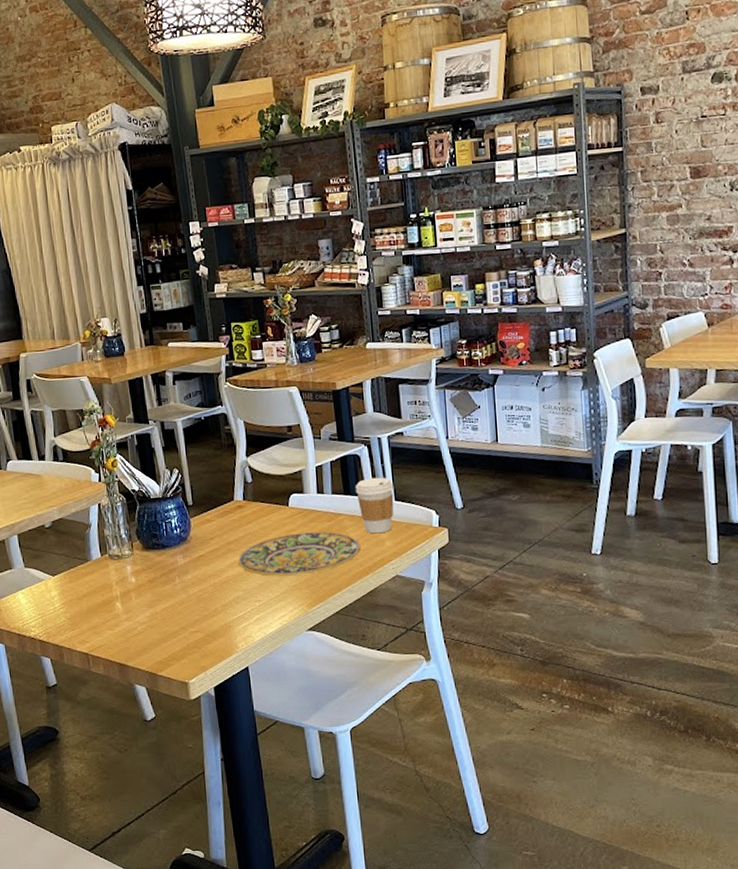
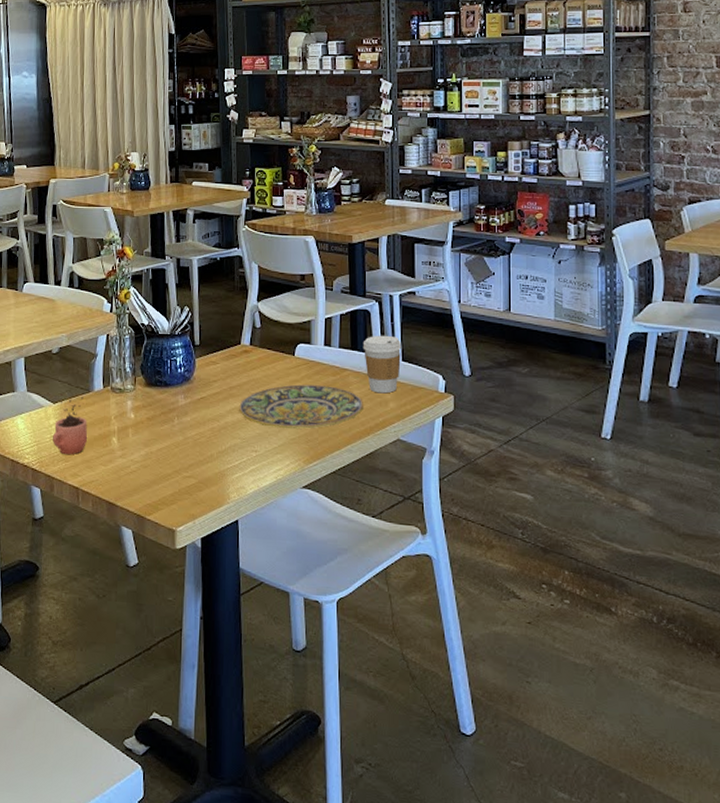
cocoa: none [56,565,92,624] -> present [53,393,88,455]

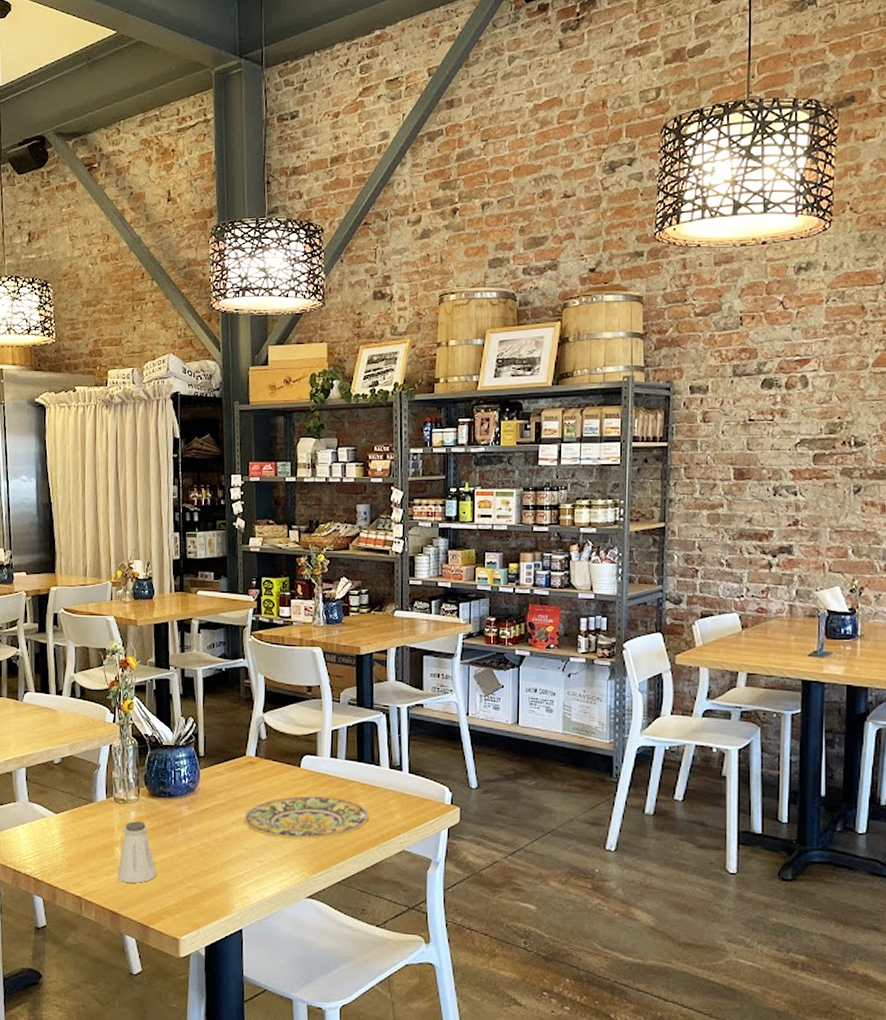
cocoa: present [53,393,88,455] -> none [55,804,91,865]
saltshaker: none [114,410,154,473] -> present [117,821,157,883]
coffee cup: present [362,335,402,394] -> none [369,747,409,805]

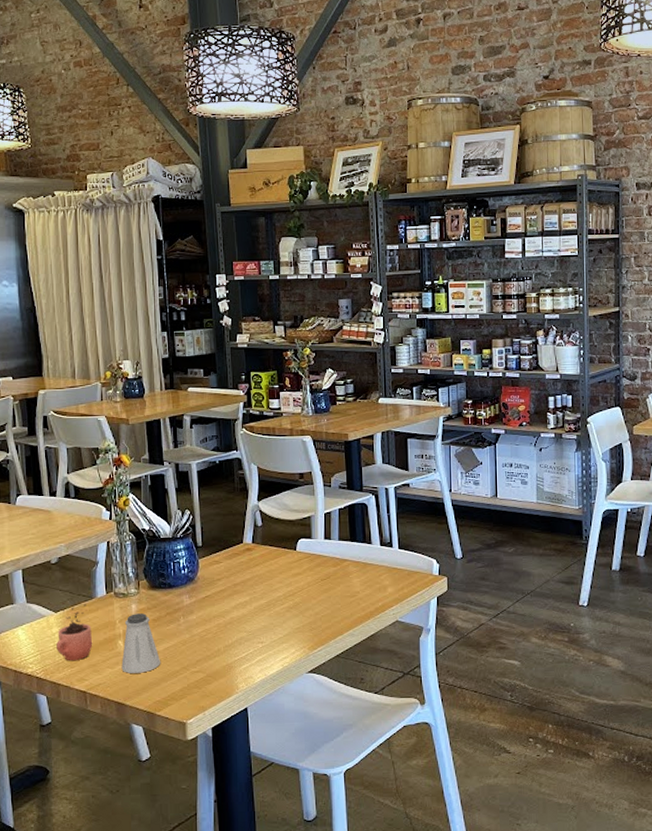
cocoa: none [55,804,91,865] -> present [56,602,93,661]
plate: present [244,796,369,840] -> none [244,576,363,620]

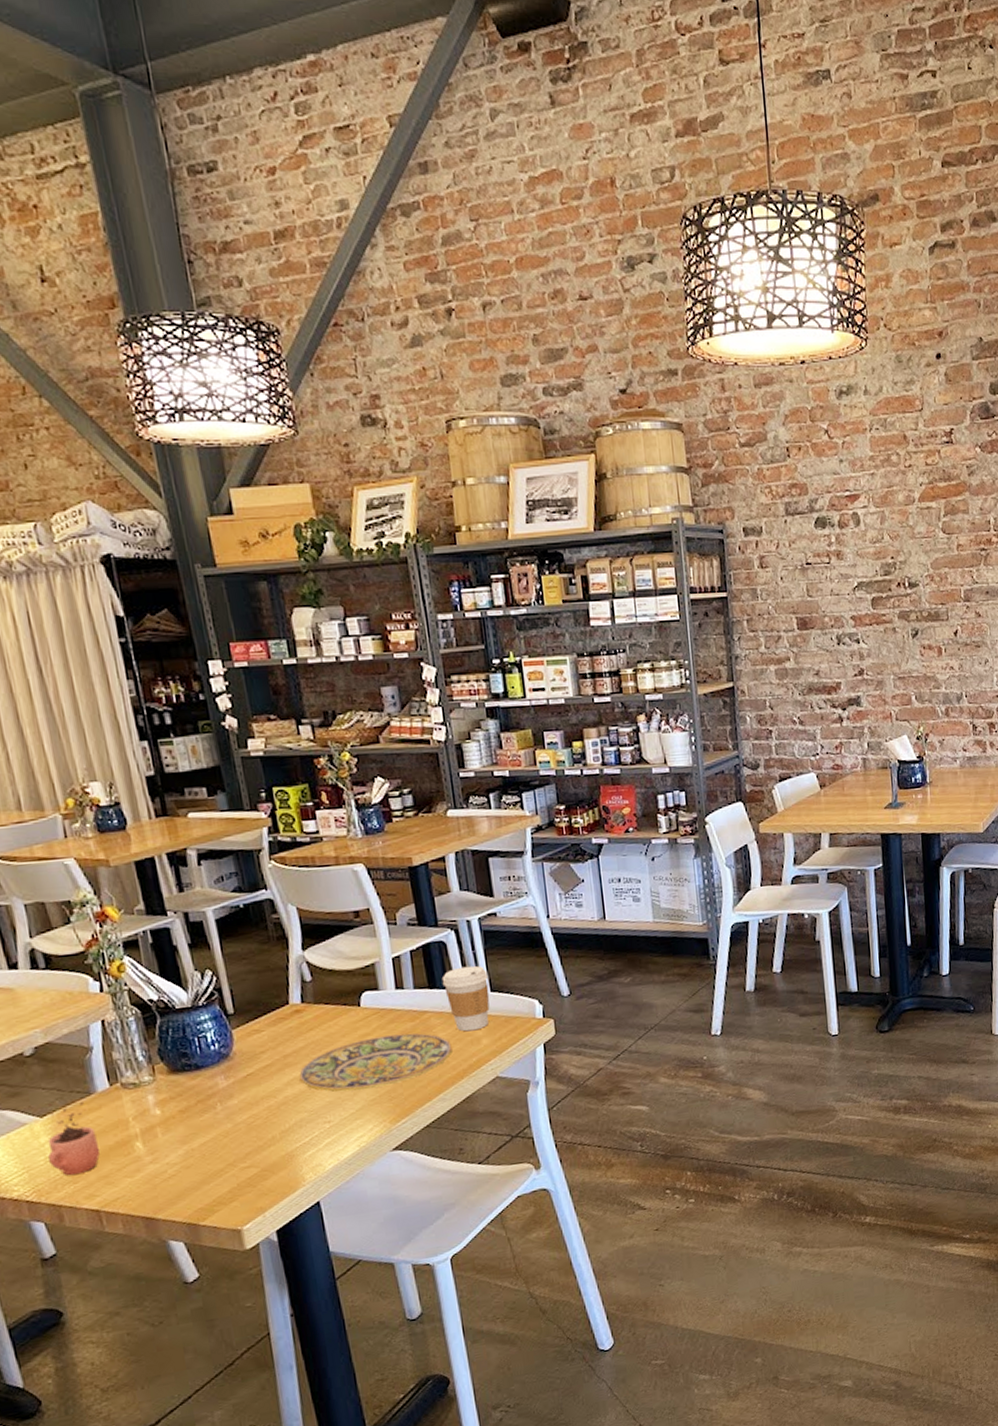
saltshaker: present [121,613,161,673] -> none [141,1104,199,1181]
plate: none [244,576,363,620] -> present [299,1033,453,1092]
coffee cup: none [361,525,398,580] -> present [441,965,490,1032]

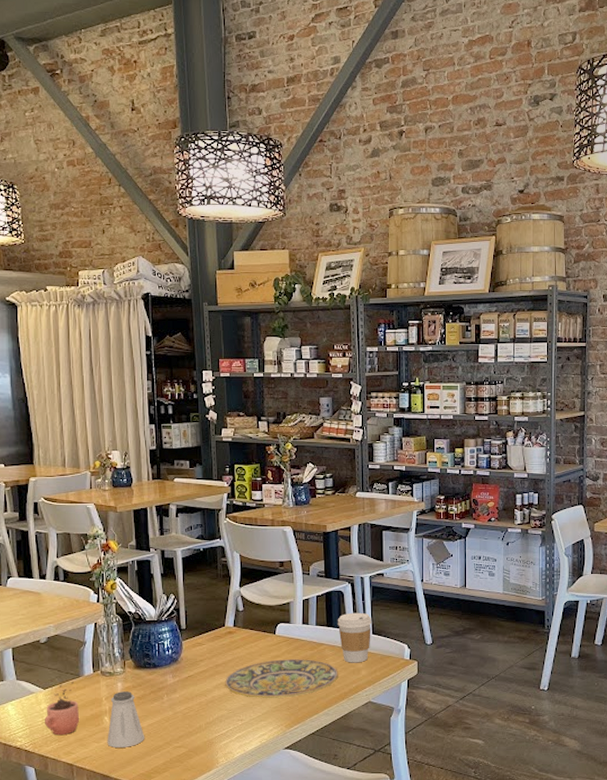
saltshaker: none [141,1104,199,1181] -> present [107,691,145,748]

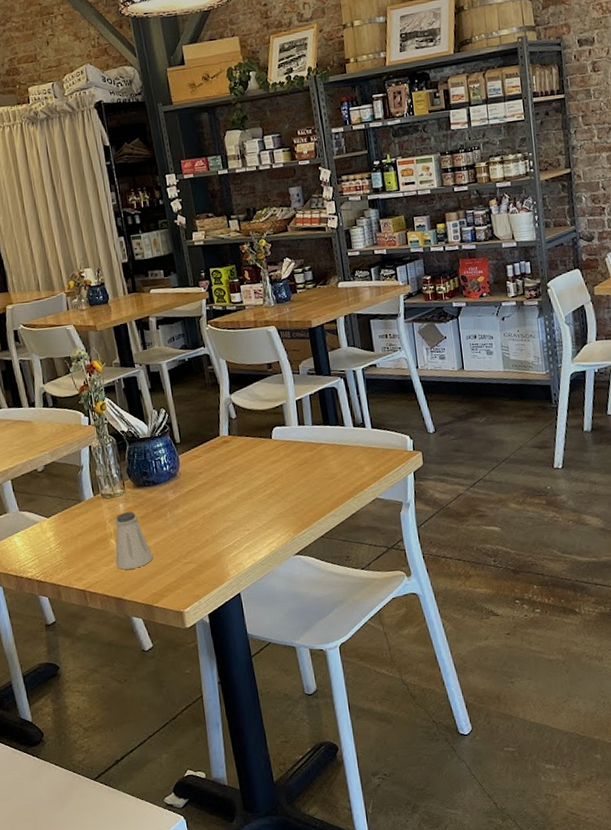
cocoa: present [45,680,80,736] -> none [52,507,87,563]
plate: present [225,659,338,699] -> none [226,461,342,506]
coffee cup: present [337,612,372,663] -> none [333,407,371,461]

